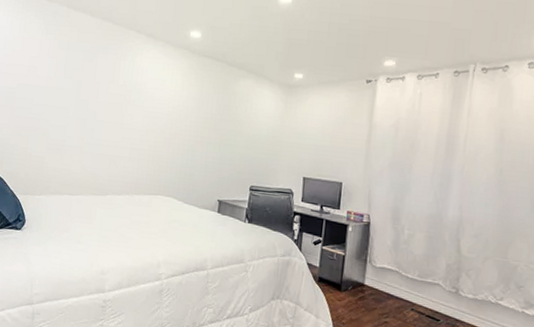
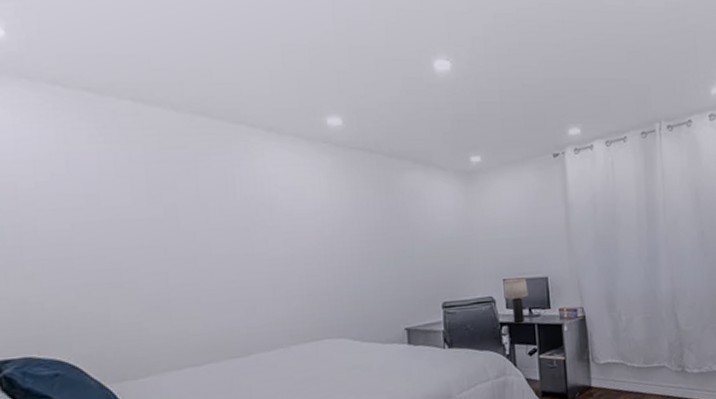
table lamp: none [301,177,324,217] -> present [503,277,528,324]

